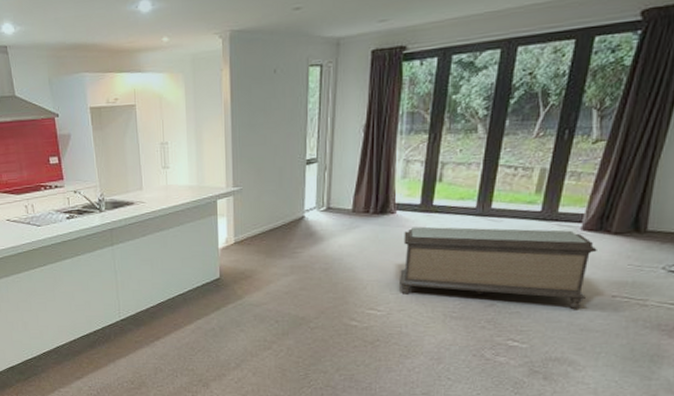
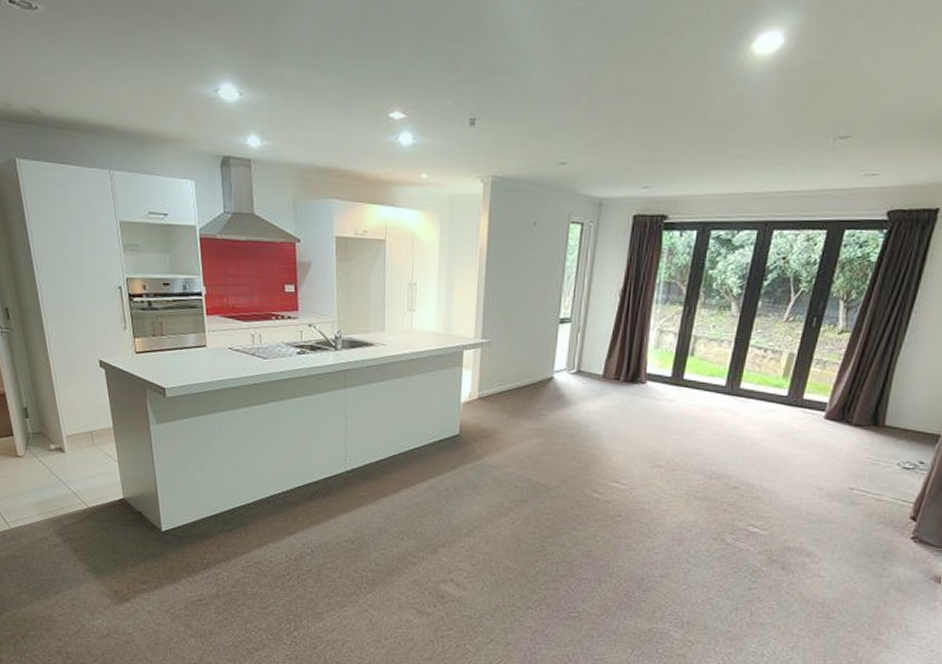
bench: present [400,226,597,309] -> none [645,399,838,499]

